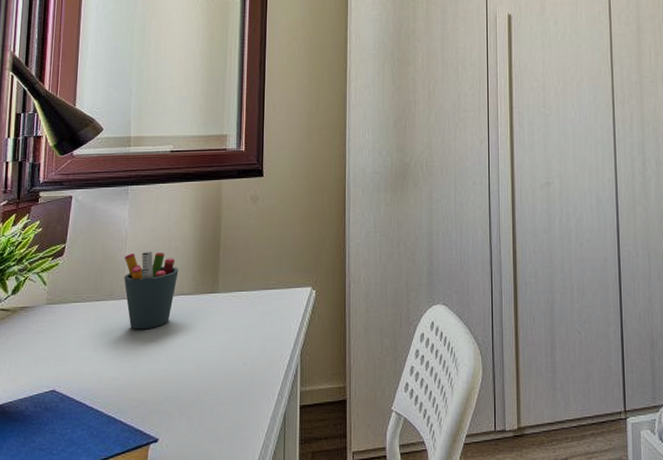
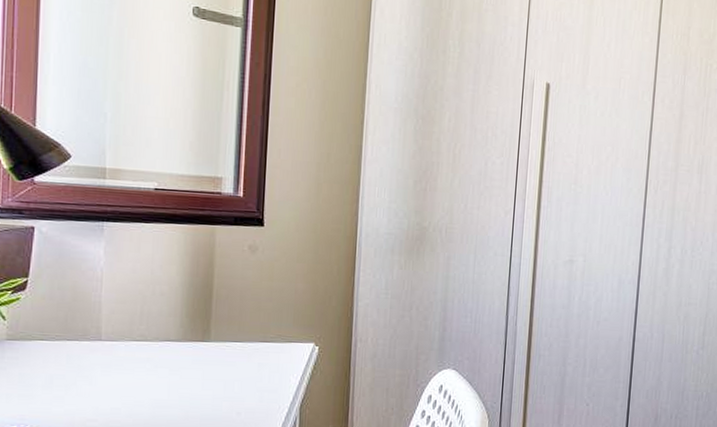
pen holder: present [124,251,179,330] -> none [100,292,165,373]

